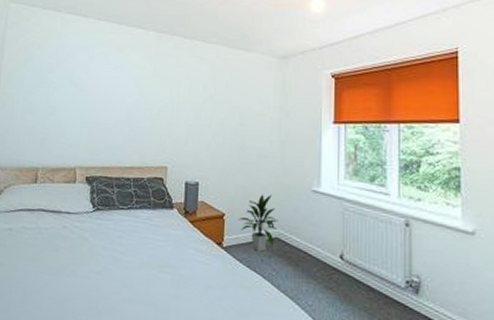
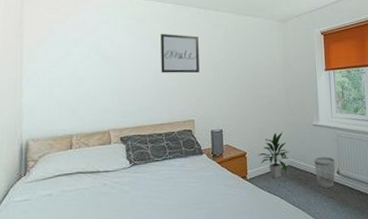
wall art: none [136,65,181,113] -> present [161,34,199,73]
wastebasket: none [310,233,338,276] -> present [314,157,335,188]

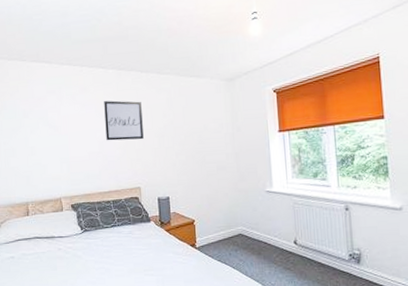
indoor plant: present [257,132,289,179] -> none [206,199,240,247]
wastebasket: present [314,157,335,188] -> none [268,225,292,259]

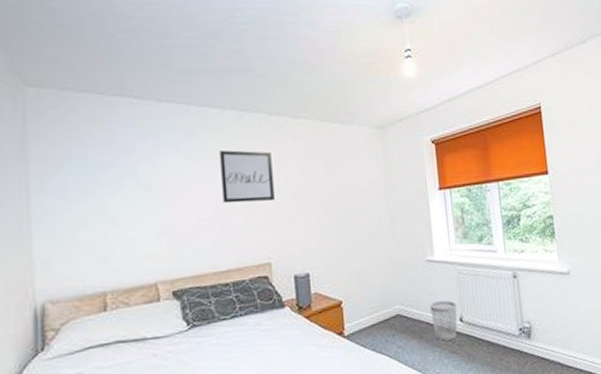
wastebasket: none [268,225,292,259] -> present [430,300,458,341]

